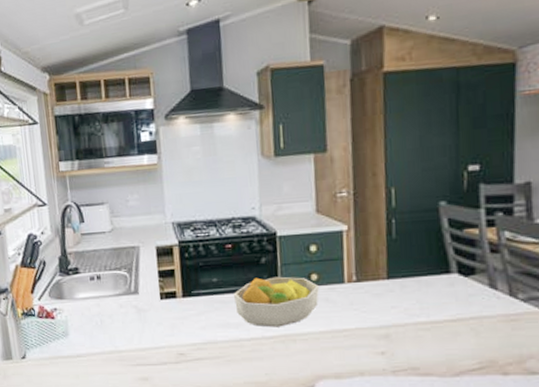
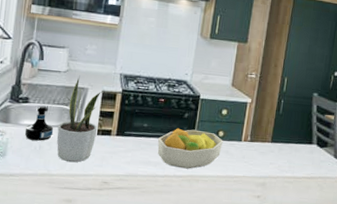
tequila bottle: none [81,275,112,315] -> present [24,106,54,141]
potted plant: none [115,233,160,335] -> present [56,75,103,163]

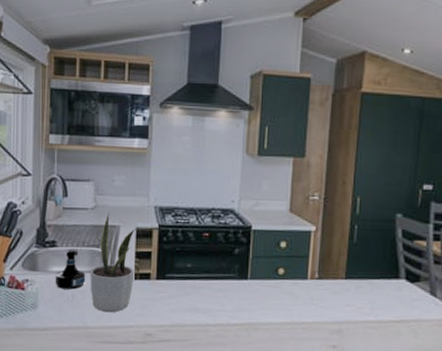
fruit bowl: present [157,128,223,169] -> none [205,267,284,316]

